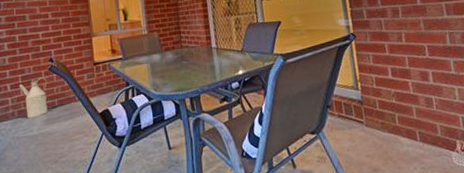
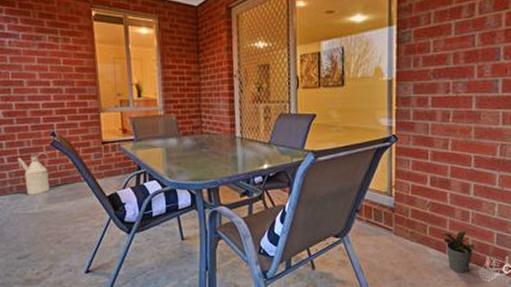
potted plant: none [411,118,445,160] -> present [443,232,476,273]

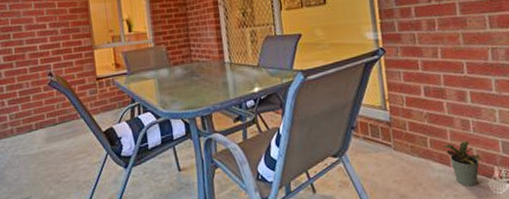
watering can: present [16,152,50,195] -> none [16,92,48,136]

